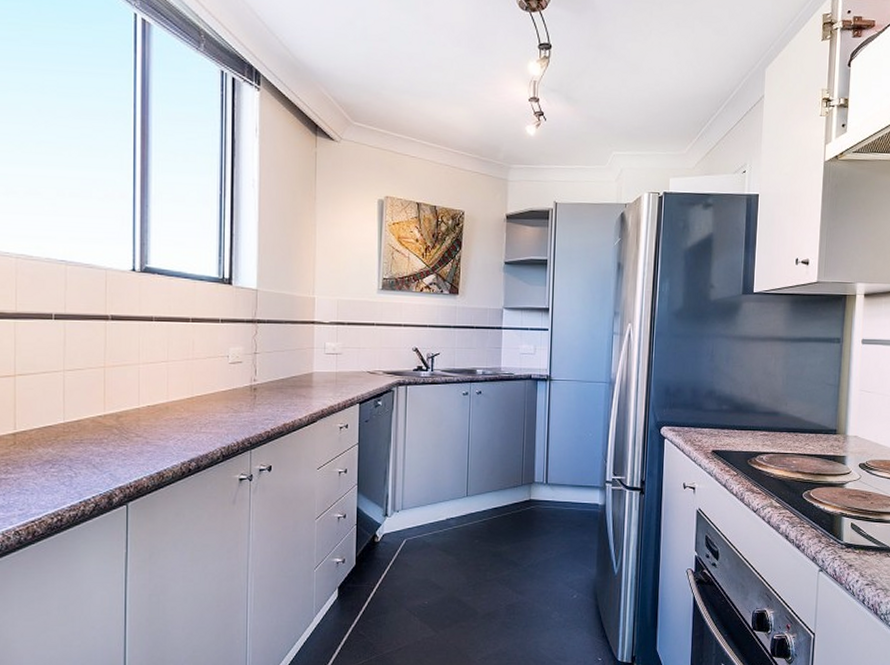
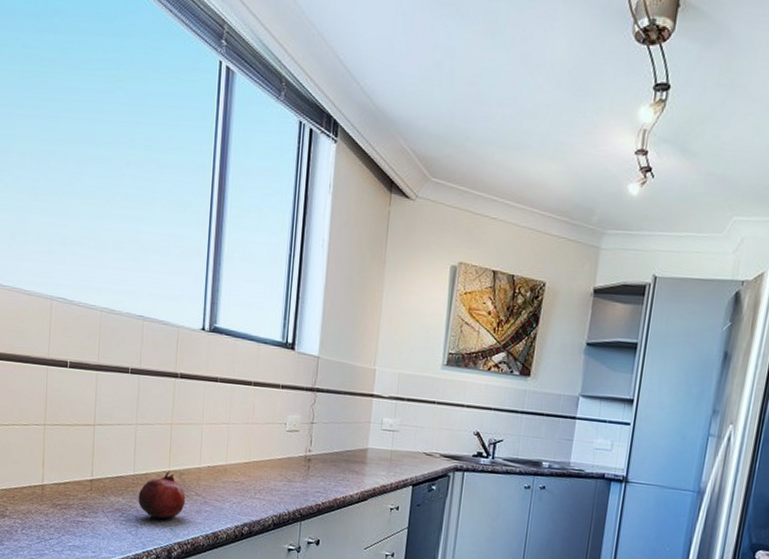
fruit: none [70,415,125,468] -> present [138,471,186,520]

